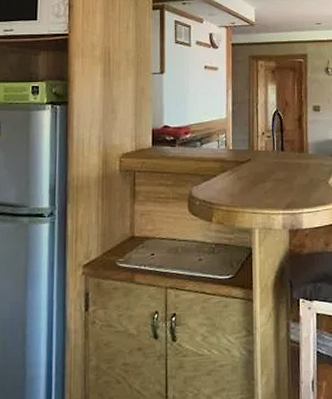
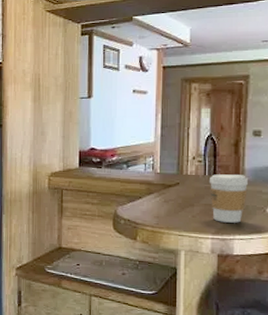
coffee cup: none [277,149,312,197] -> present [209,174,249,223]

